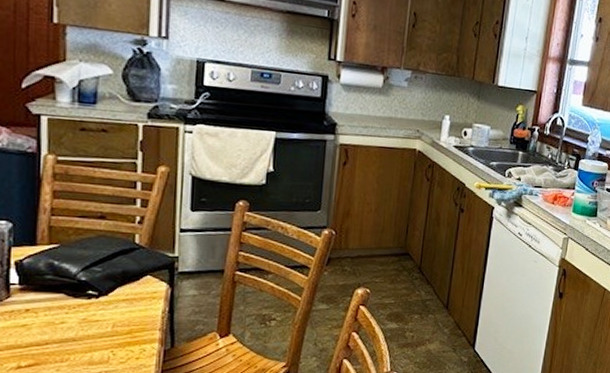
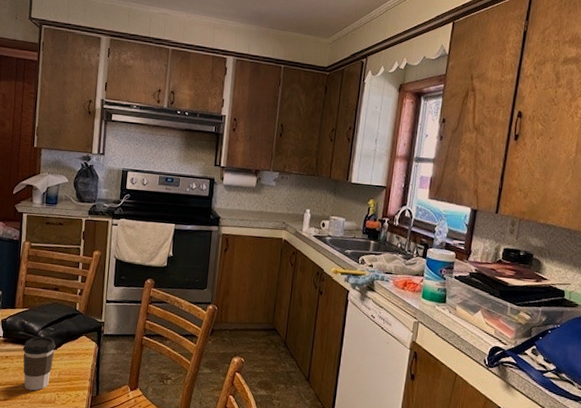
coffee cup: none [53,279,107,351] -> present [22,336,56,391]

